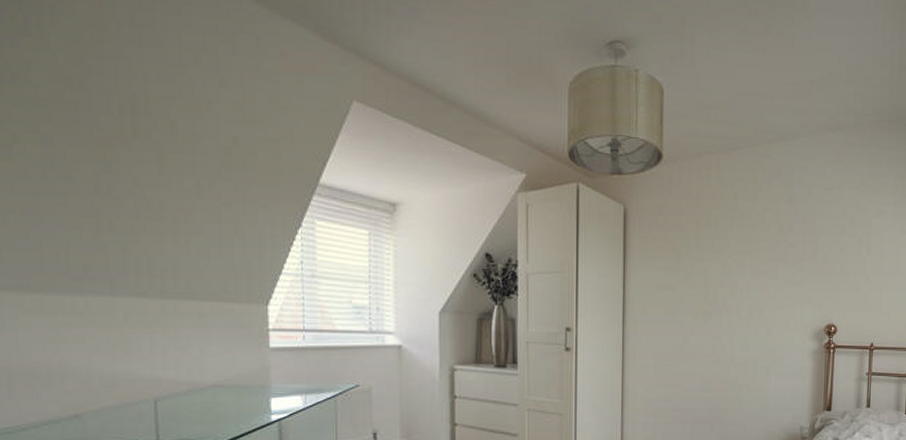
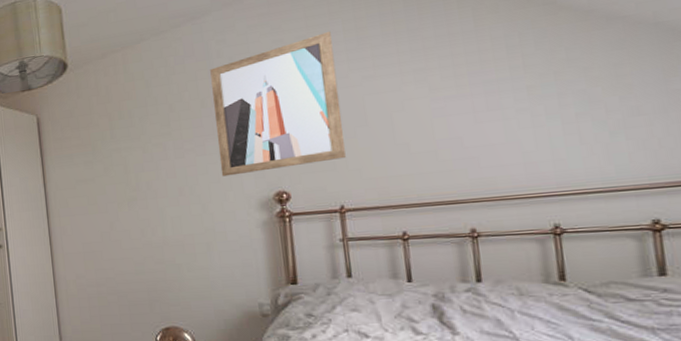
wall art: none [787,182,886,303] -> present [210,30,346,177]

